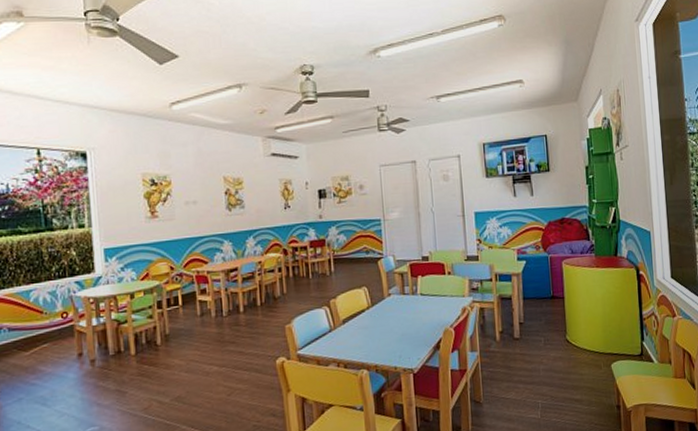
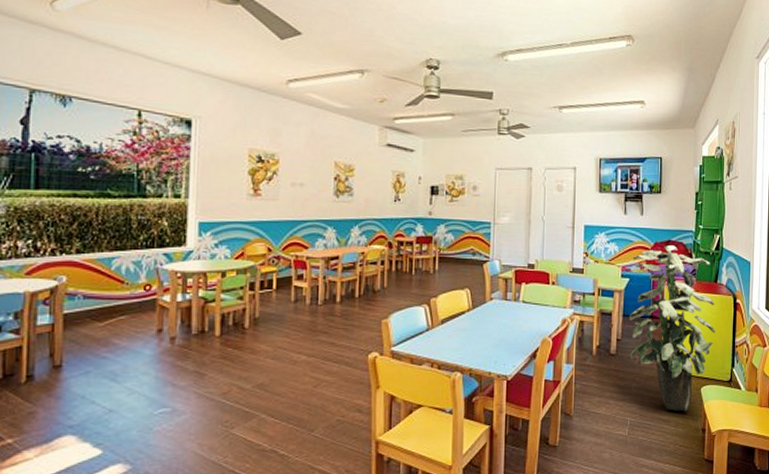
indoor plant: none [526,223,621,390] -> present [629,245,716,412]

